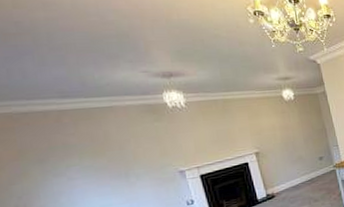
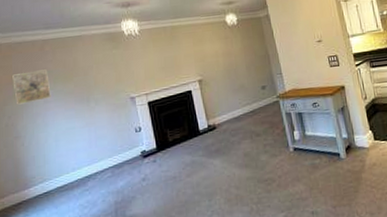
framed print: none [18,143,77,184] -> present [12,69,51,105]

